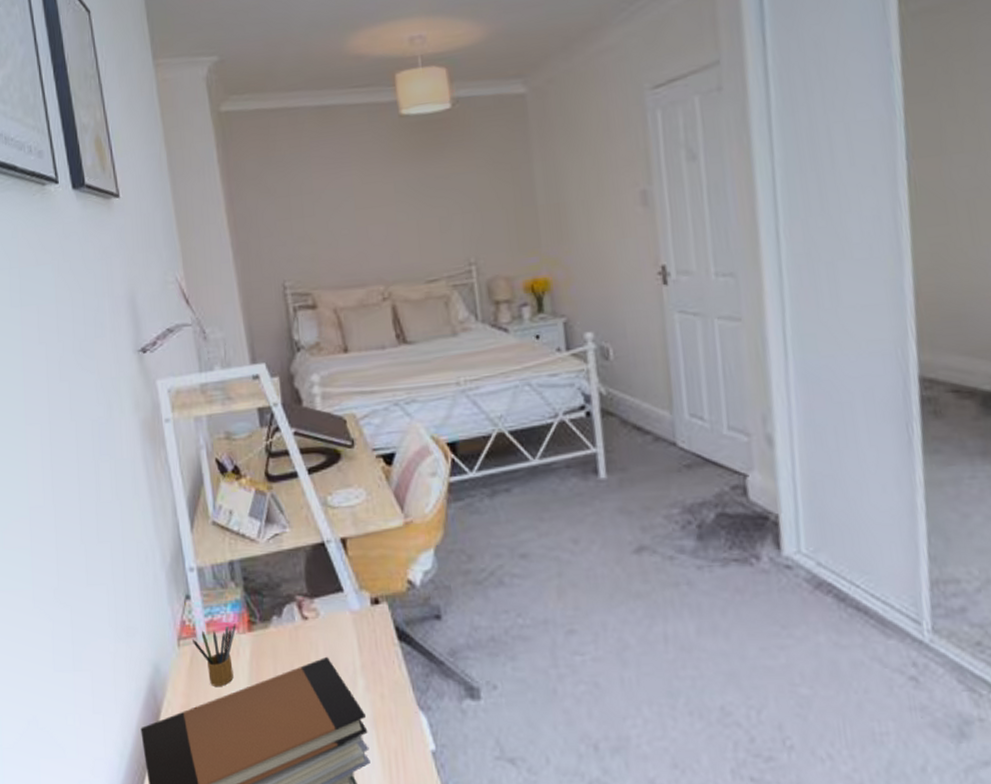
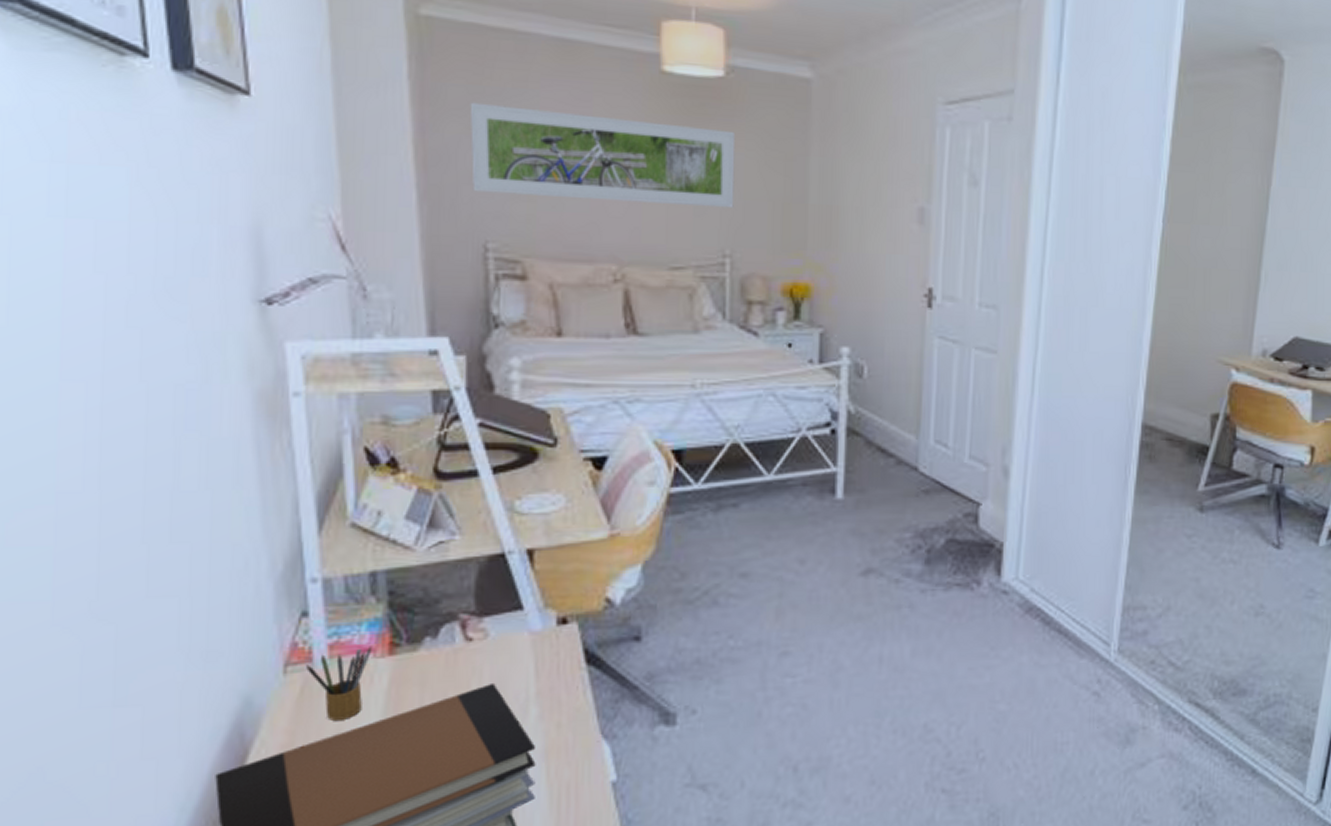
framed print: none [262,153,473,243] -> present [470,102,736,209]

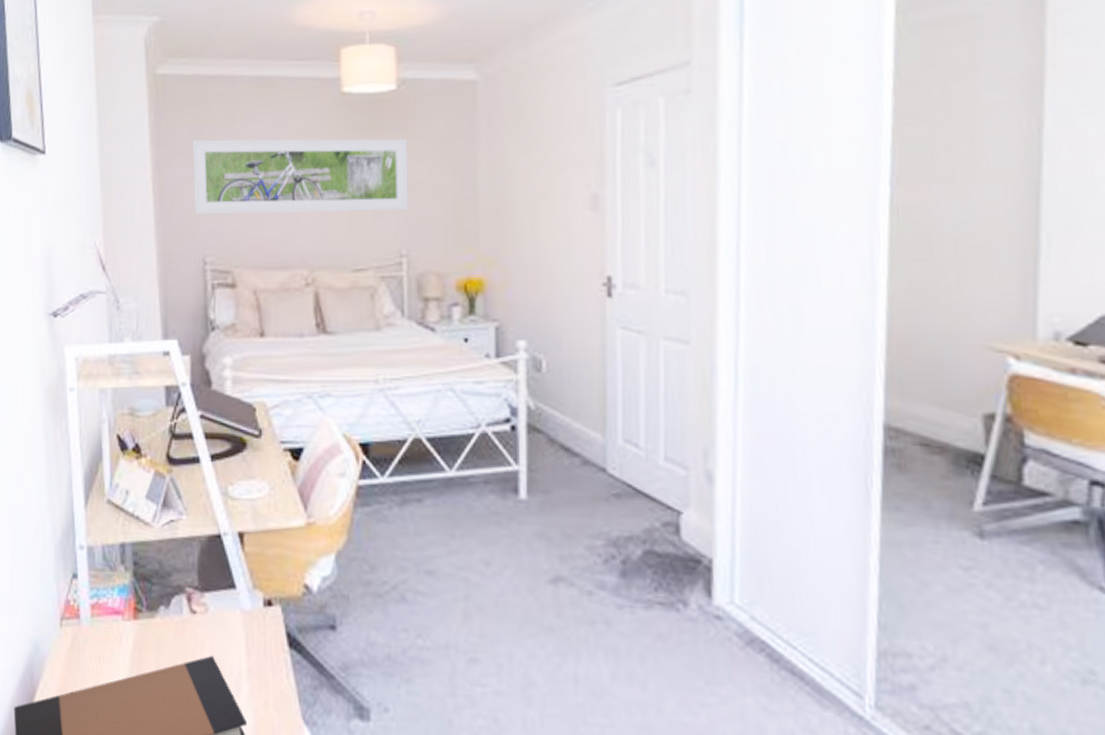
pencil box: present [306,646,373,721] -> none [75,609,122,673]

